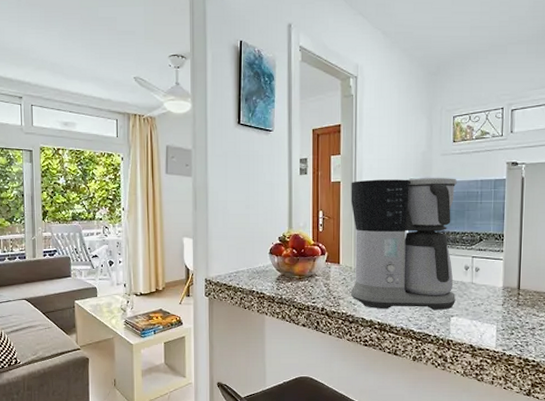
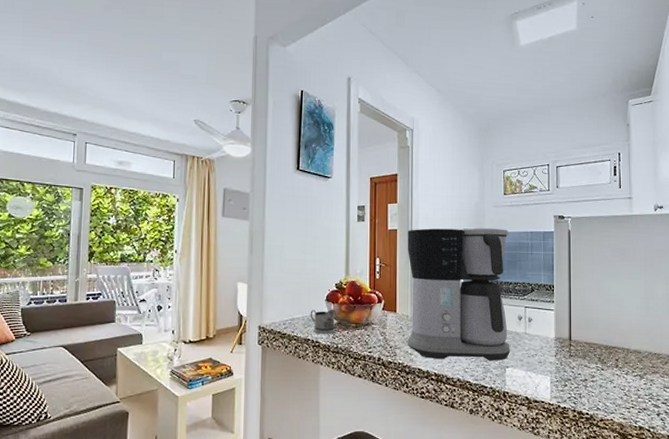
tea glass holder: none [254,262,280,286] -> present [310,309,336,334]

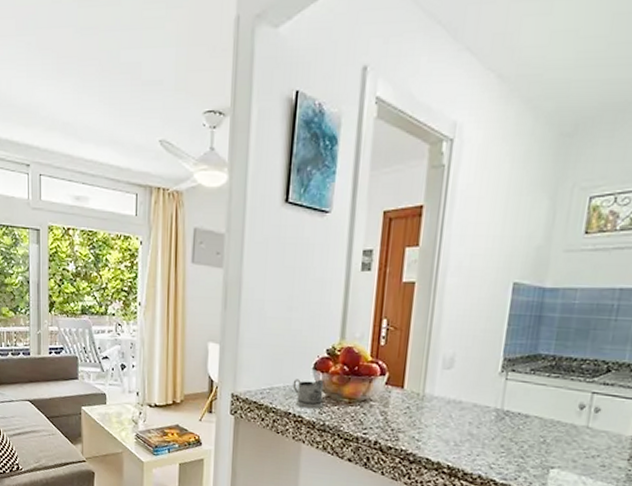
coffee maker: present [407,227,510,360] -> none [414,281,584,459]

